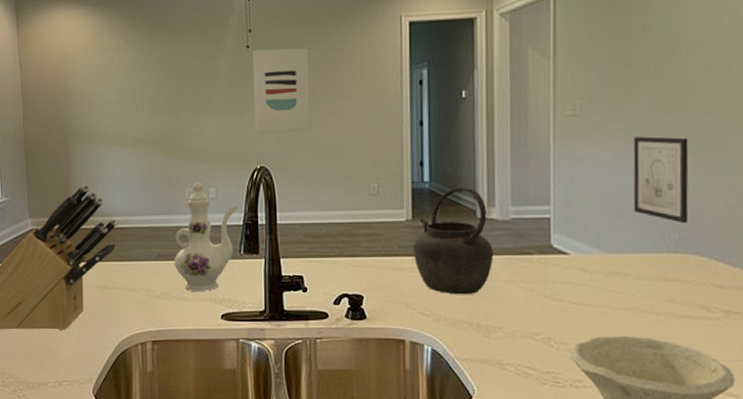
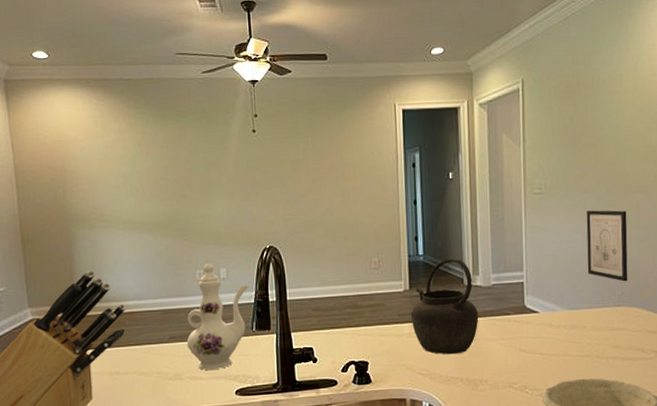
wall art: present [252,48,311,133] -> none [258,132,317,214]

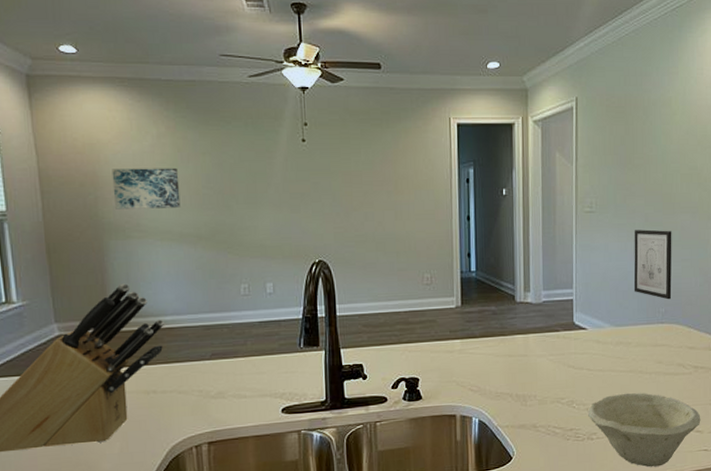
wall art: none [78,161,141,201] -> present [111,167,181,209]
ewer: present [186,262,250,370] -> none [230,276,298,388]
kettle: present [411,257,479,355] -> none [463,274,529,371]

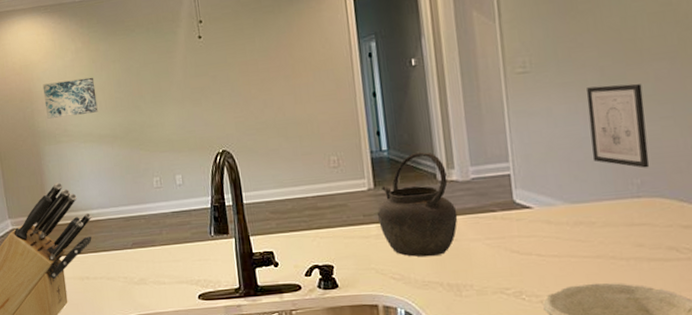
kettle: none [463,274,529,371] -> present [377,151,458,257]

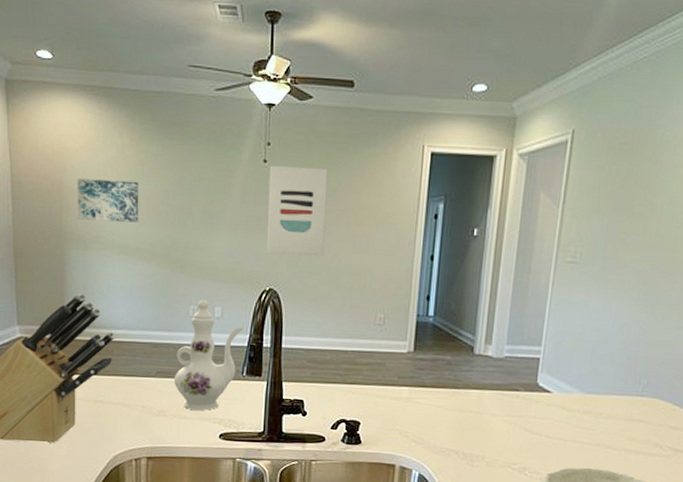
ewer: none [147,170,205,275] -> present [173,299,244,411]
wall art: none [204,33,268,119] -> present [266,165,328,257]
kettle: present [377,151,458,257] -> none [411,322,485,426]
wall art: present [586,83,650,168] -> none [613,287,669,371]

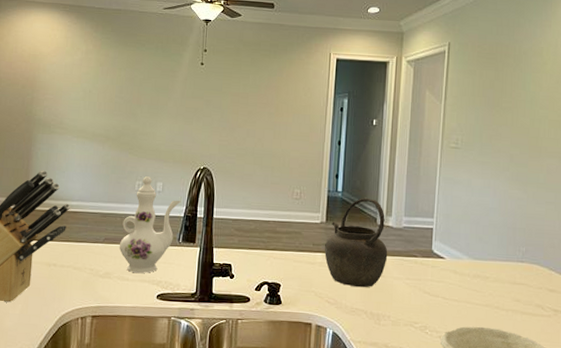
wall art: present [77,178,139,223] -> none [46,76,99,112]
wall art: present [266,165,328,257] -> none [201,67,254,141]
kettle: none [411,322,485,426] -> present [324,197,388,288]

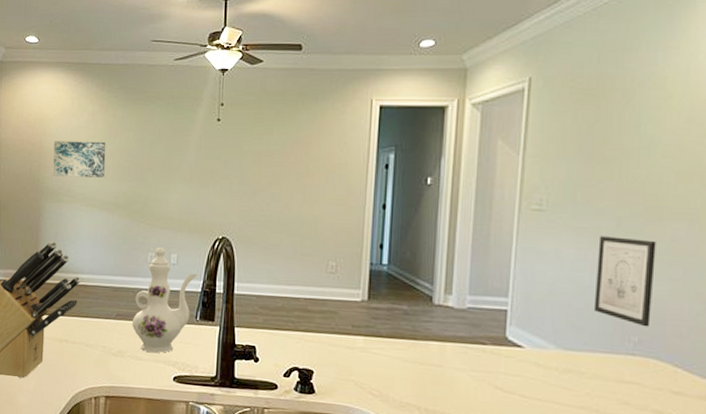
wall art: none [46,76,99,112] -> present [53,141,106,178]
kettle: present [324,197,388,288] -> none [366,271,447,379]
wall art: none [494,169,537,240] -> present [593,236,656,327]

